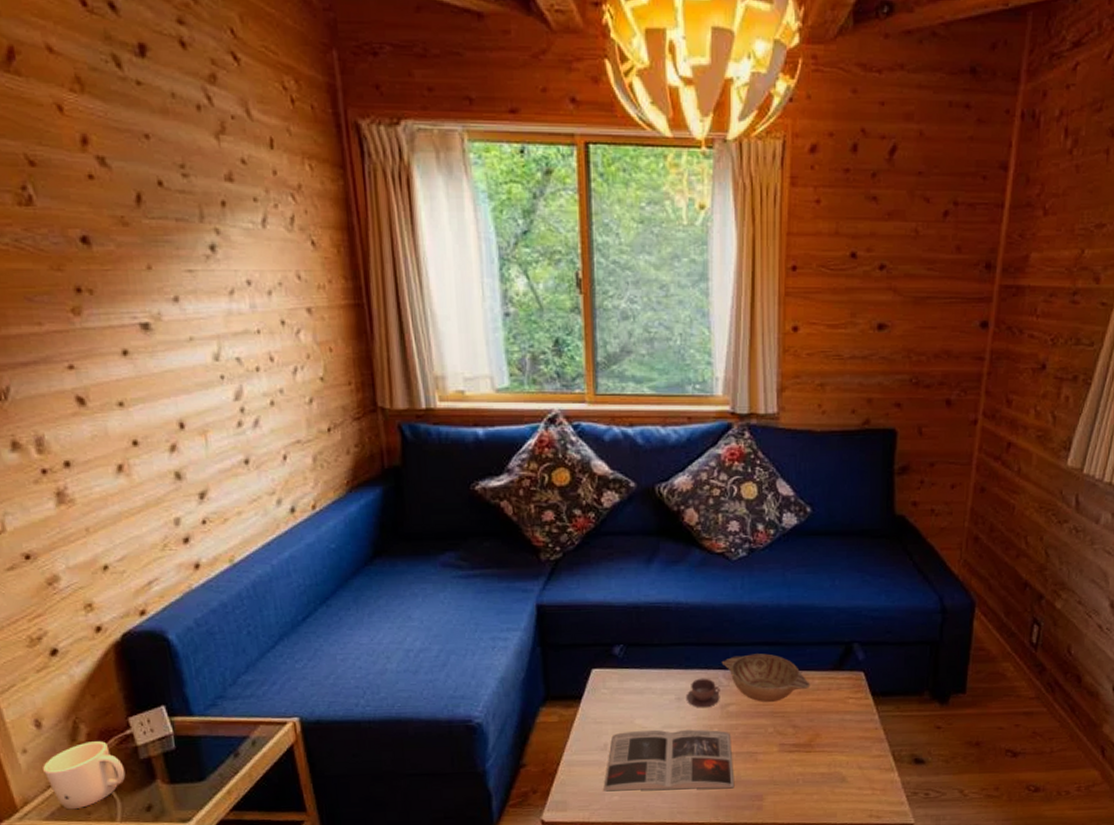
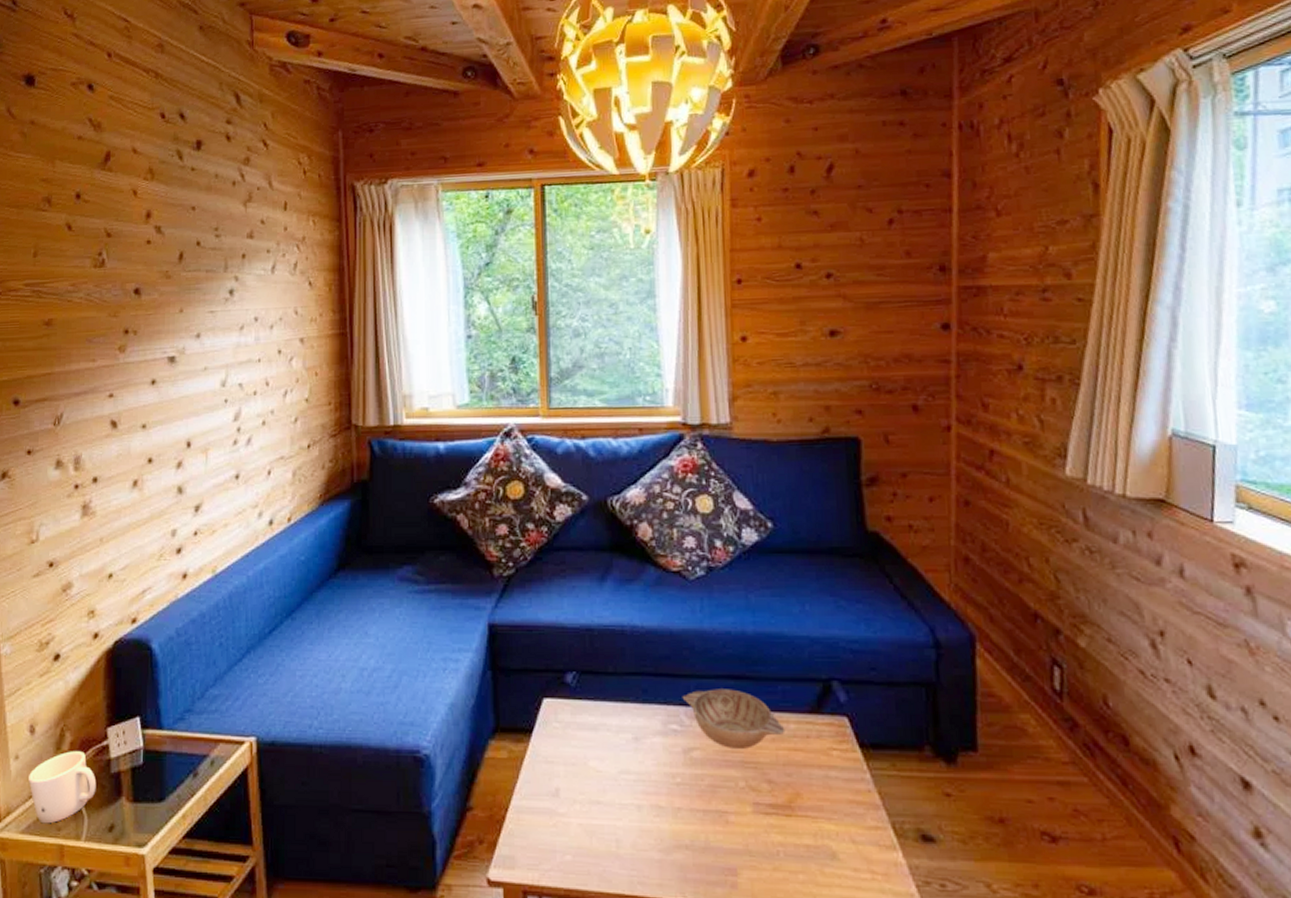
magazine: present [603,729,735,791] -> none [555,774,703,857]
teacup: present [687,678,720,708] -> none [645,715,682,752]

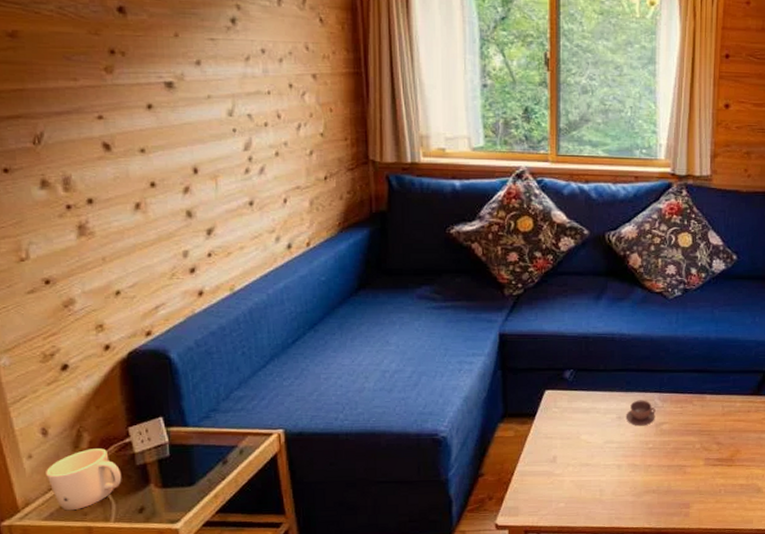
teacup: none [645,715,682,752] -> present [627,400,655,426]
decorative bowl: present [682,689,786,749] -> none [657,379,733,422]

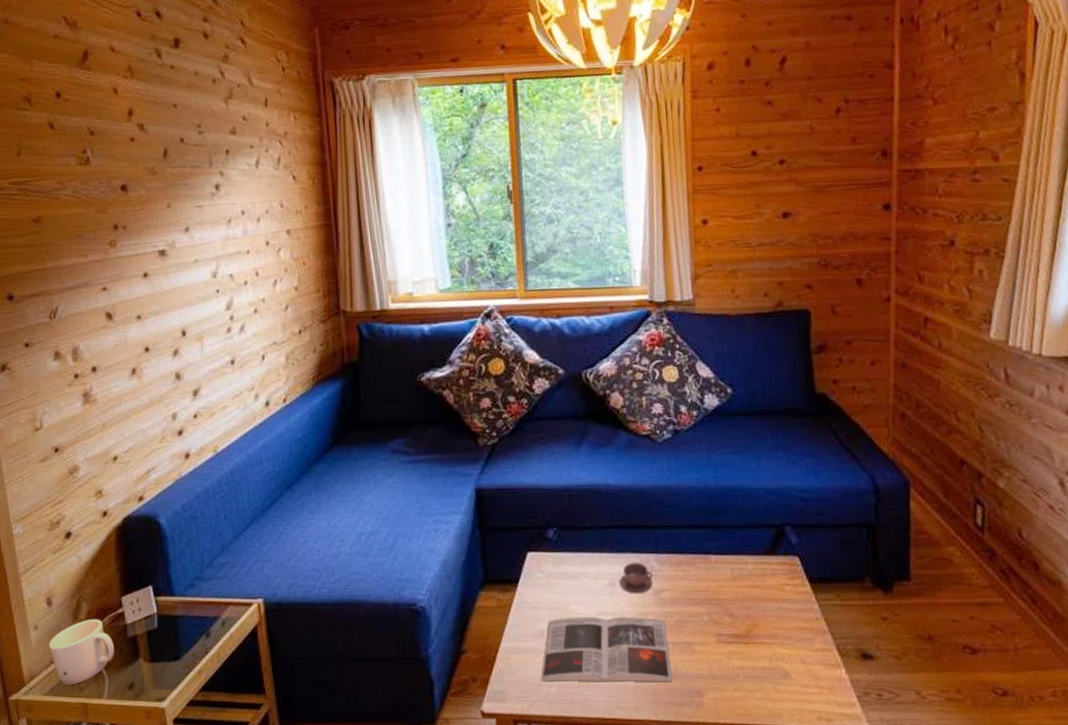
magazine: none [551,444,666,499] -> present [541,616,673,683]

